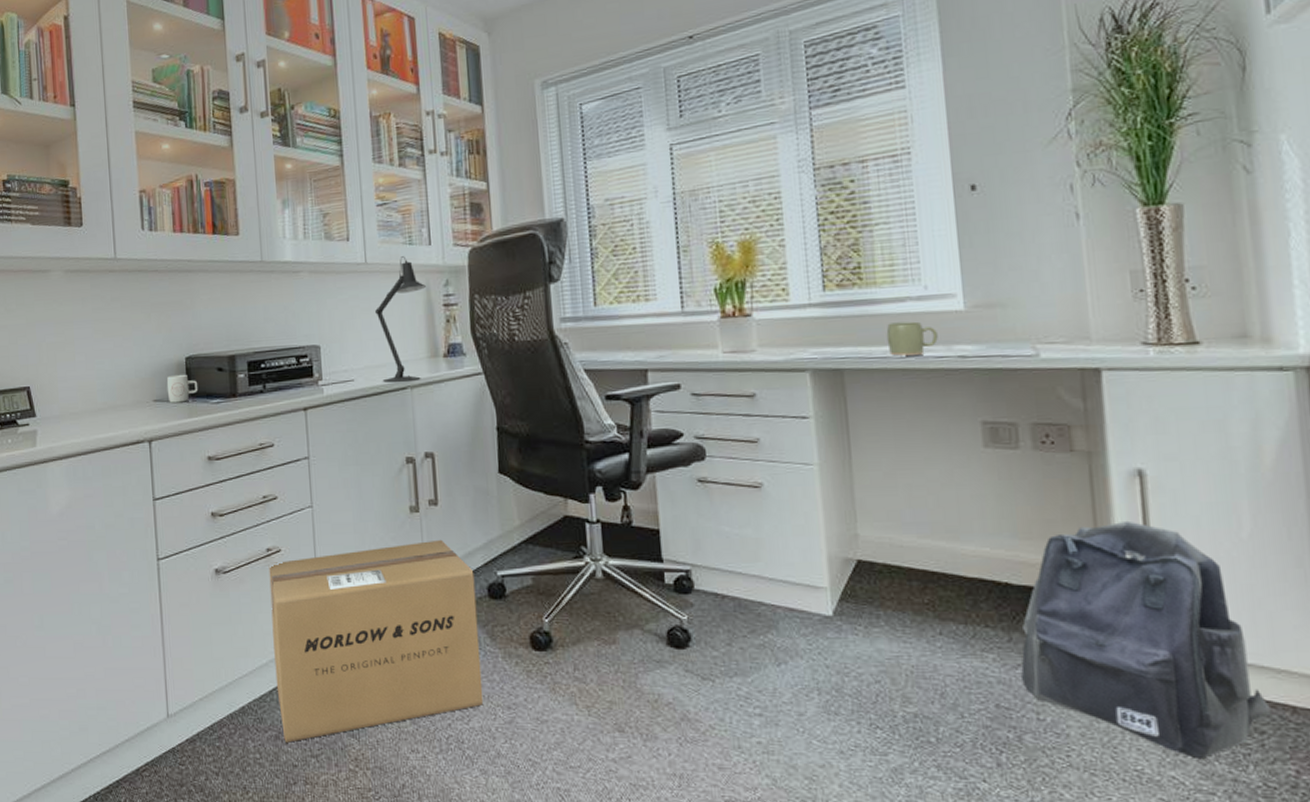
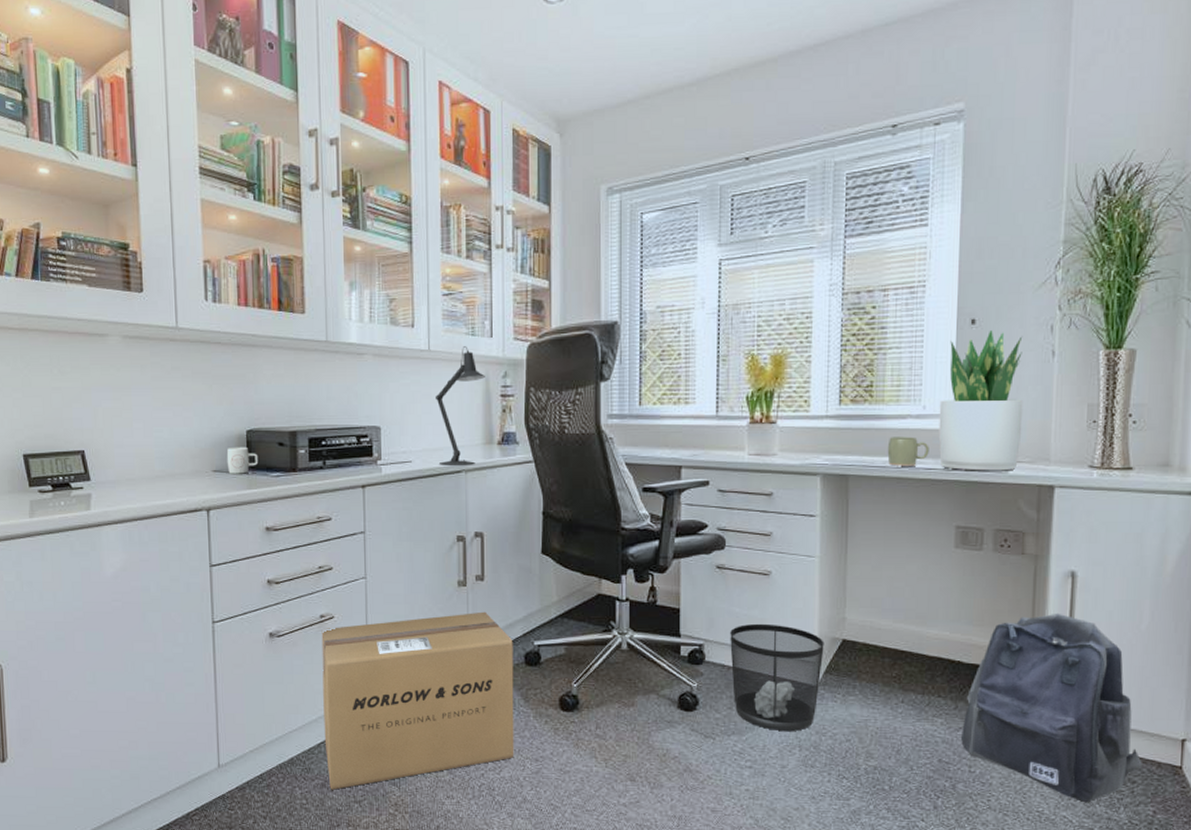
waste bin: none [721,544,836,672] -> present [730,623,824,732]
planter: none [943,194,1051,357] -> present [938,329,1023,471]

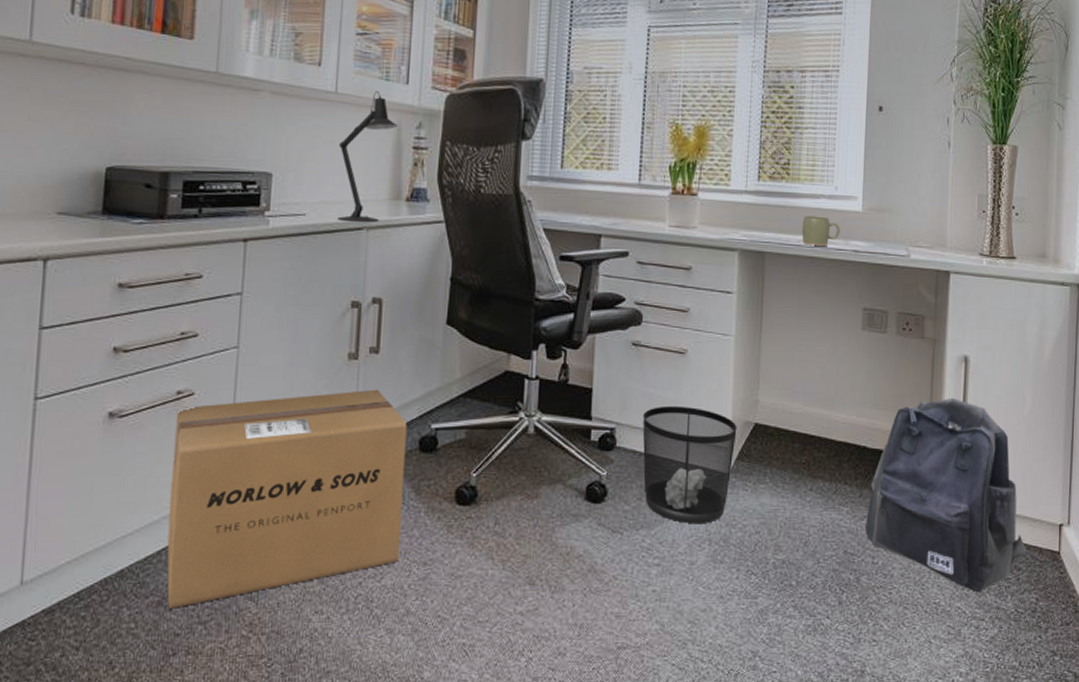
mug: present [226,446,259,474] -> none [76,186,118,219]
planter: present [938,329,1023,471] -> none [848,117,924,255]

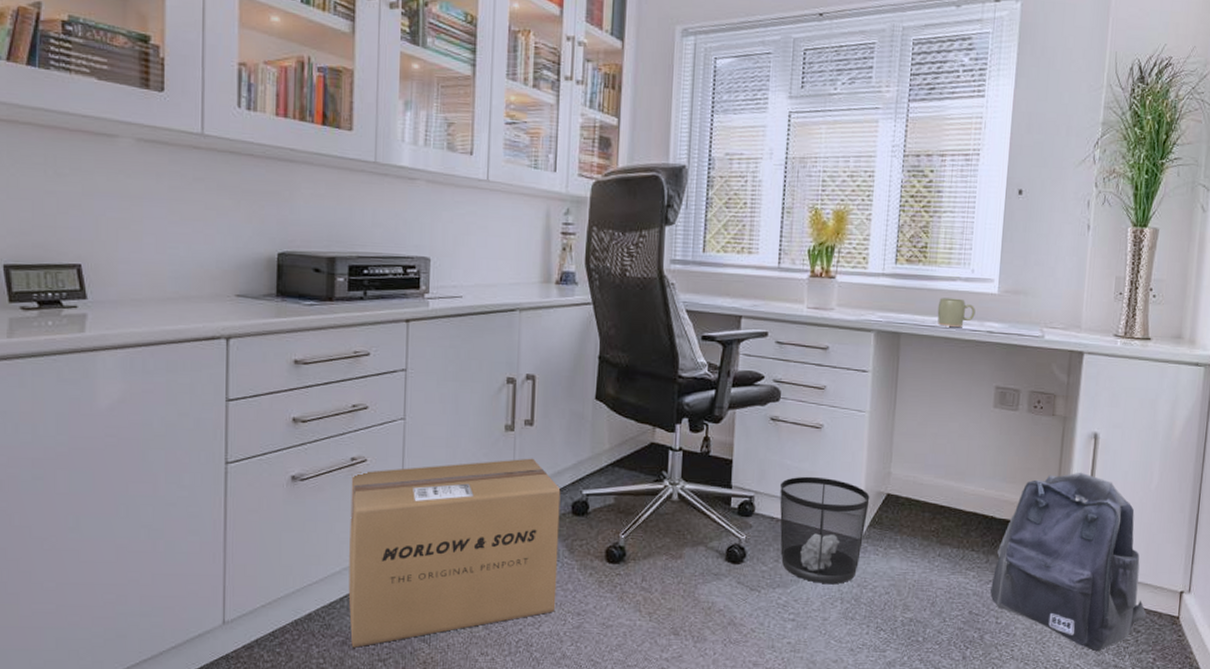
desk lamp: present [338,91,397,223] -> none [491,179,546,305]

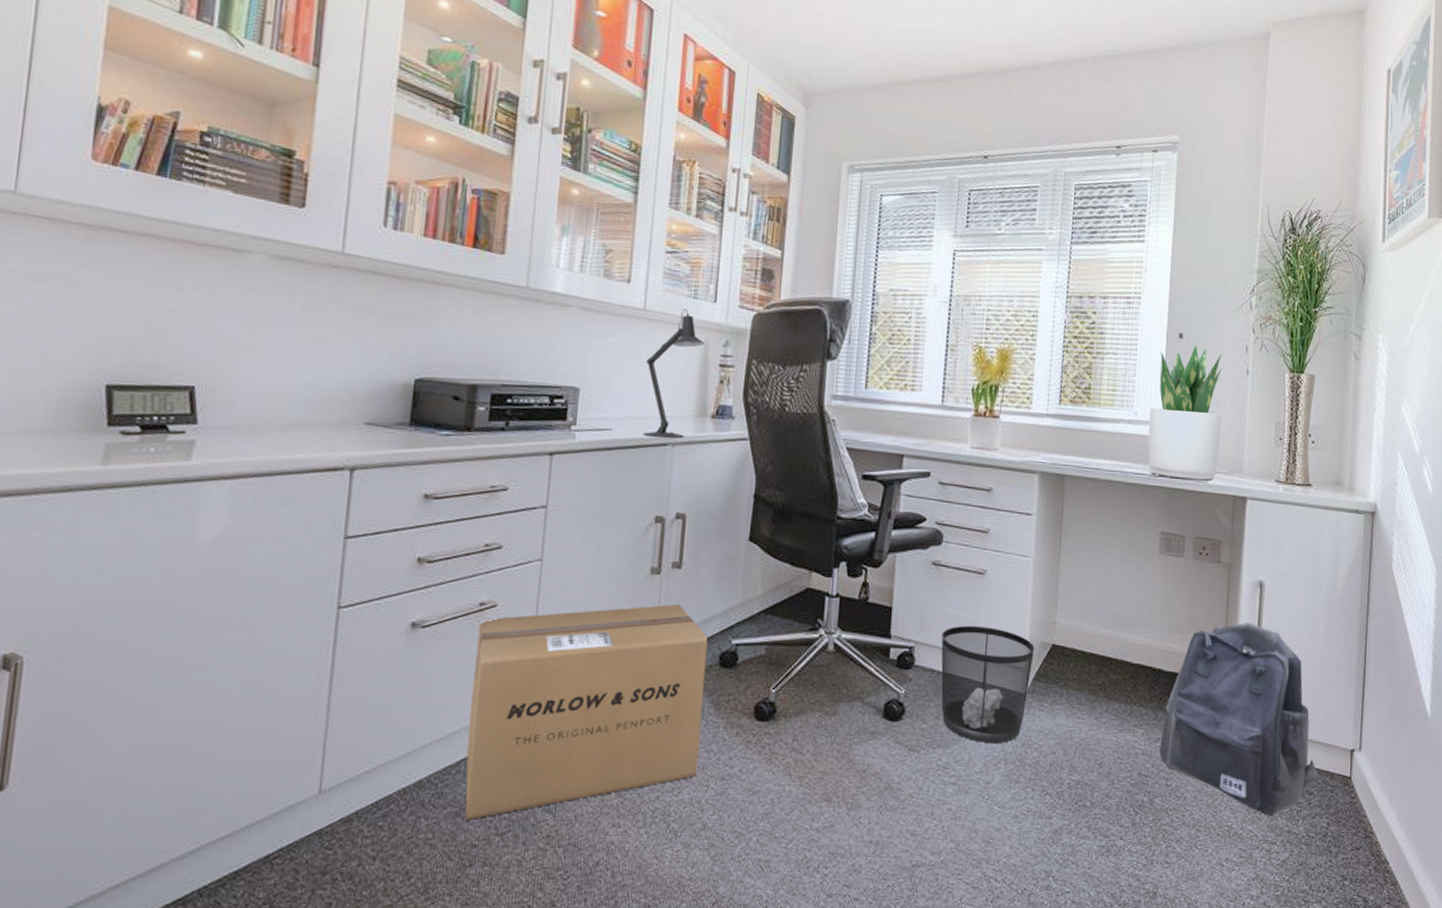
desk lamp: none [491,179,546,305] -> present [643,309,704,439]
mug: present [937,298,976,327] -> none [1101,440,1139,470]
planter: none [984,200,1063,336] -> present [1147,344,1223,481]

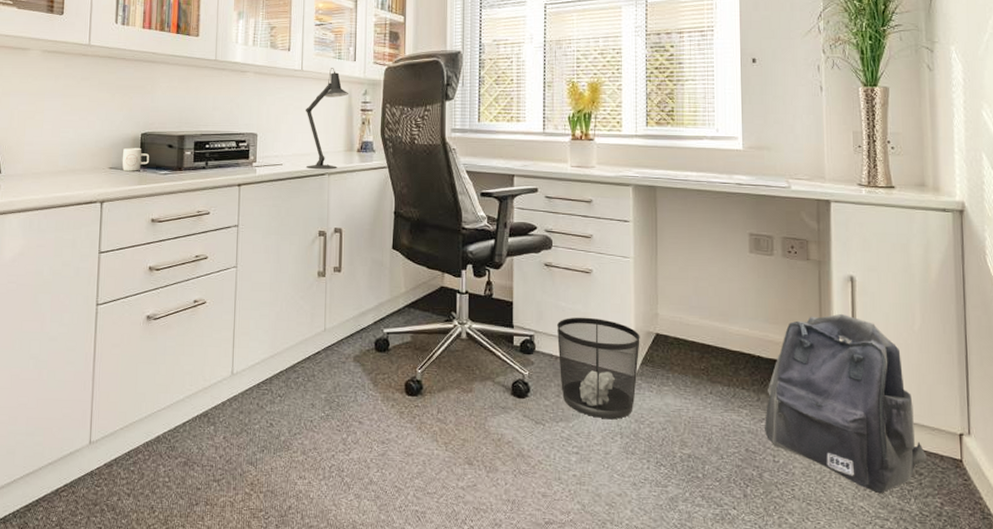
mug: none [384,397,426,430] -> present [122,147,150,171]
box: present [465,604,708,820] -> none [190,300,365,468]
planter: present [1147,344,1223,481] -> none [730,67,800,187]

